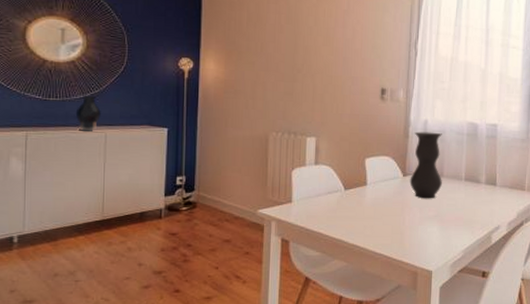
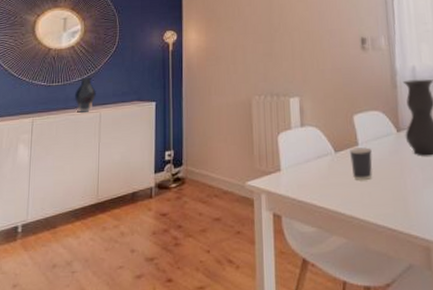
mug: none [358,187,378,215] -> present [350,147,373,180]

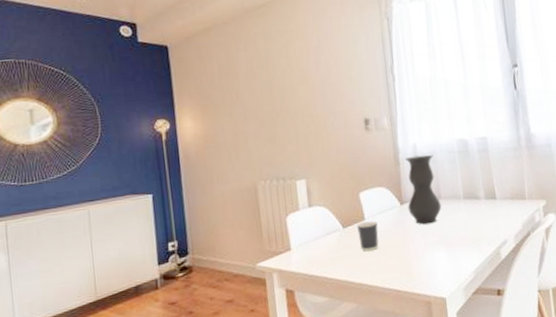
vase: present [74,77,96,114] -> none [54,173,81,212]

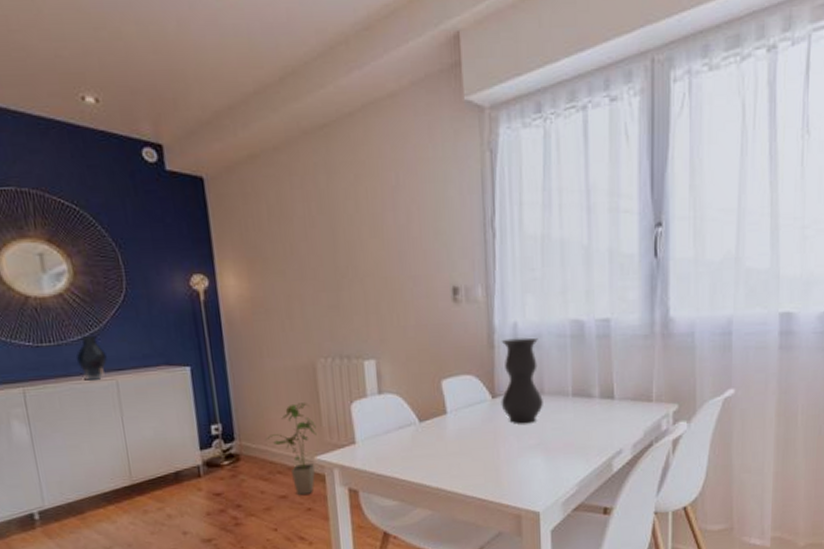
vase: none [54,173,81,212] -> present [75,334,107,382]
house plant: none [214,218,258,298] -> present [265,403,317,495]
mug: present [357,221,379,251] -> none [437,416,463,451]

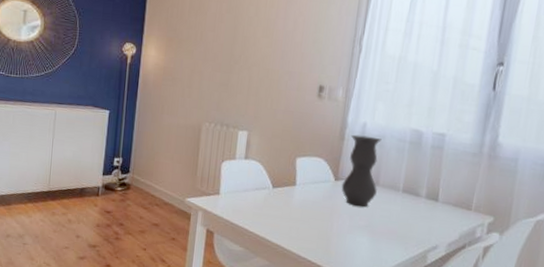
vase: present [75,334,107,382] -> none [31,73,53,109]
house plant: present [265,403,317,495] -> none [152,153,192,227]

